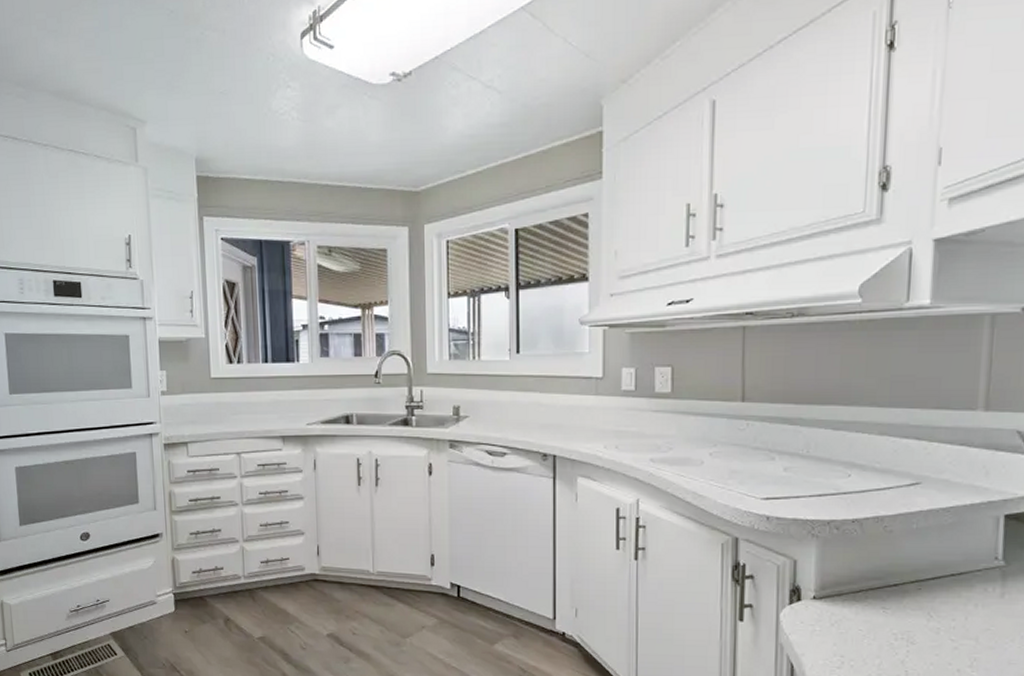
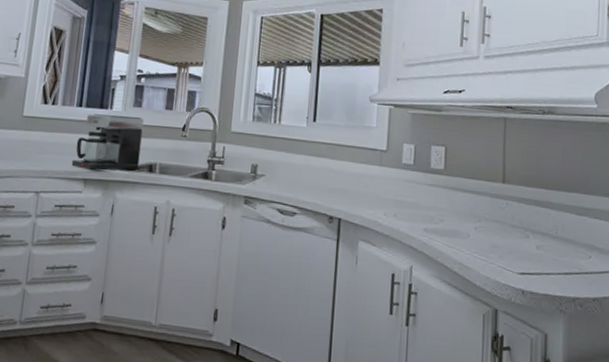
coffee maker: none [267,367,335,428] -> present [71,114,144,171]

